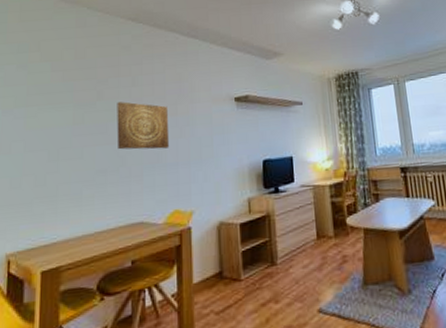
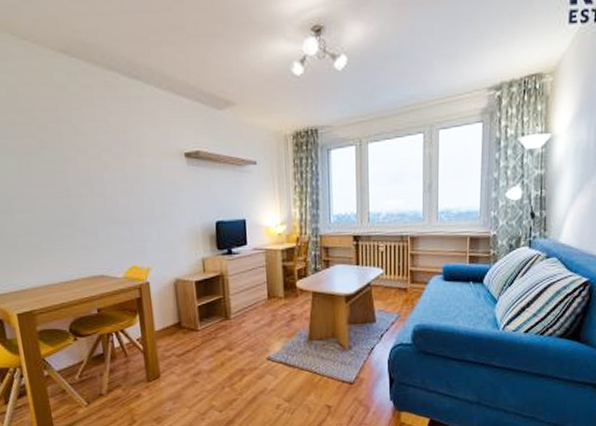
wall art: present [117,101,170,150] -> none [61,152,121,205]

